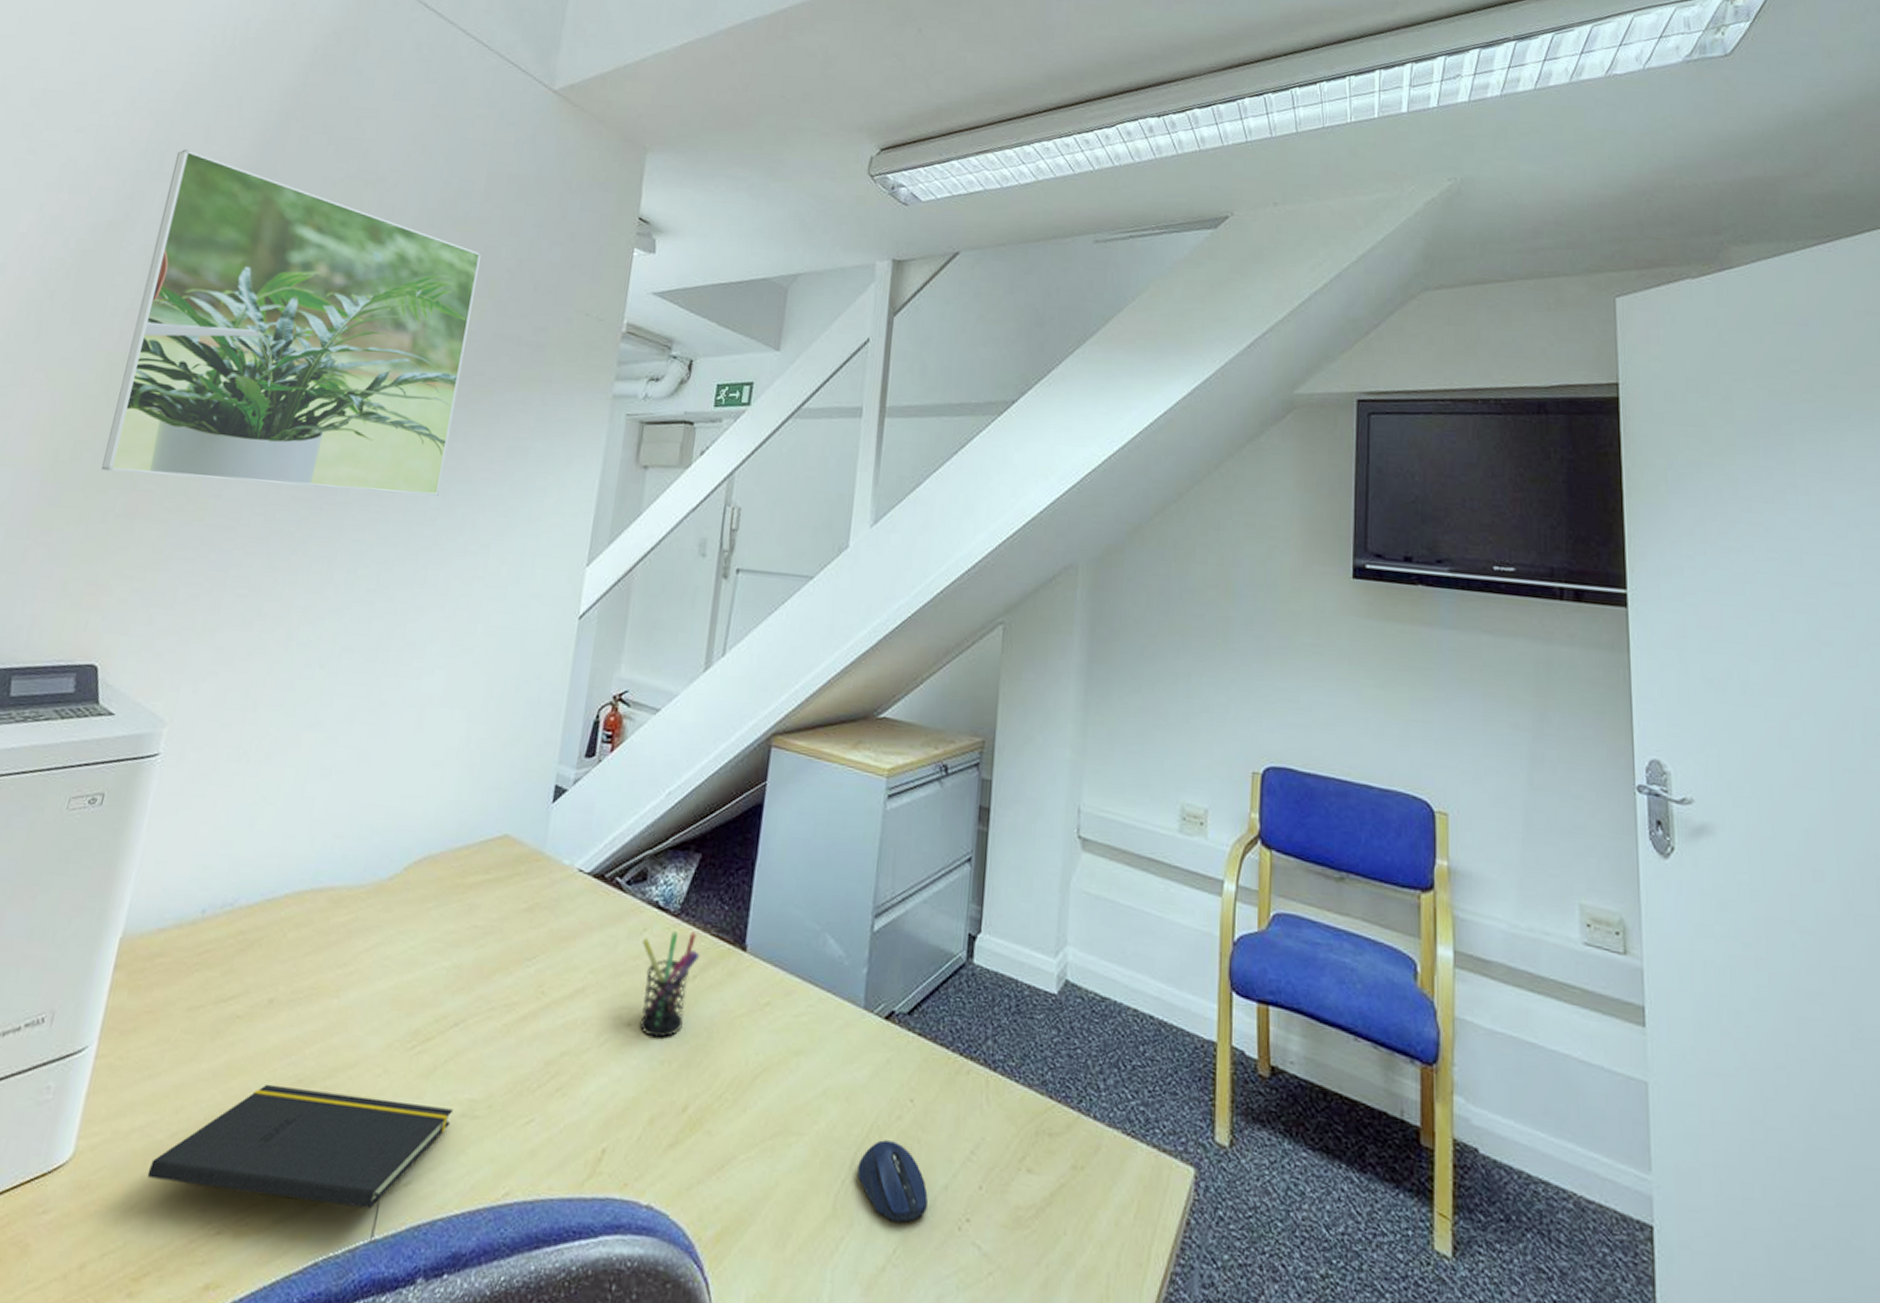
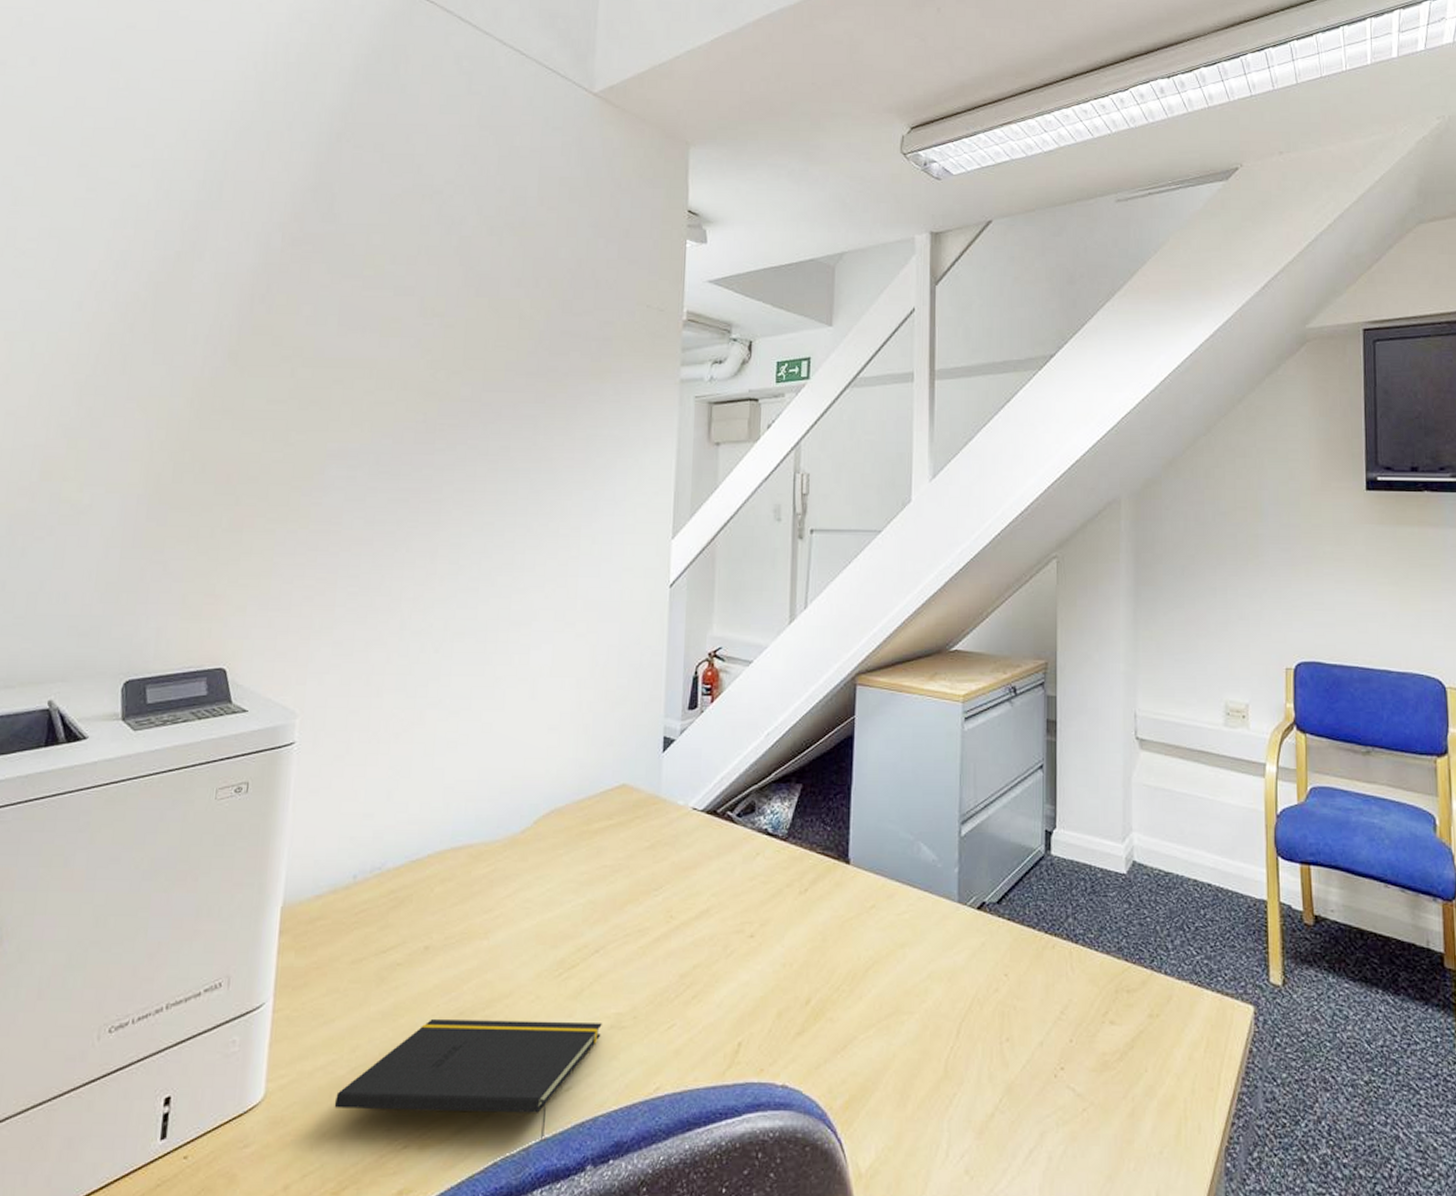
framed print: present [101,149,481,496] -> none [203,177,541,490]
pen holder: present [639,931,700,1038] -> none [756,852,809,945]
computer mouse: present [857,1140,928,1223] -> none [964,1010,1026,1076]

